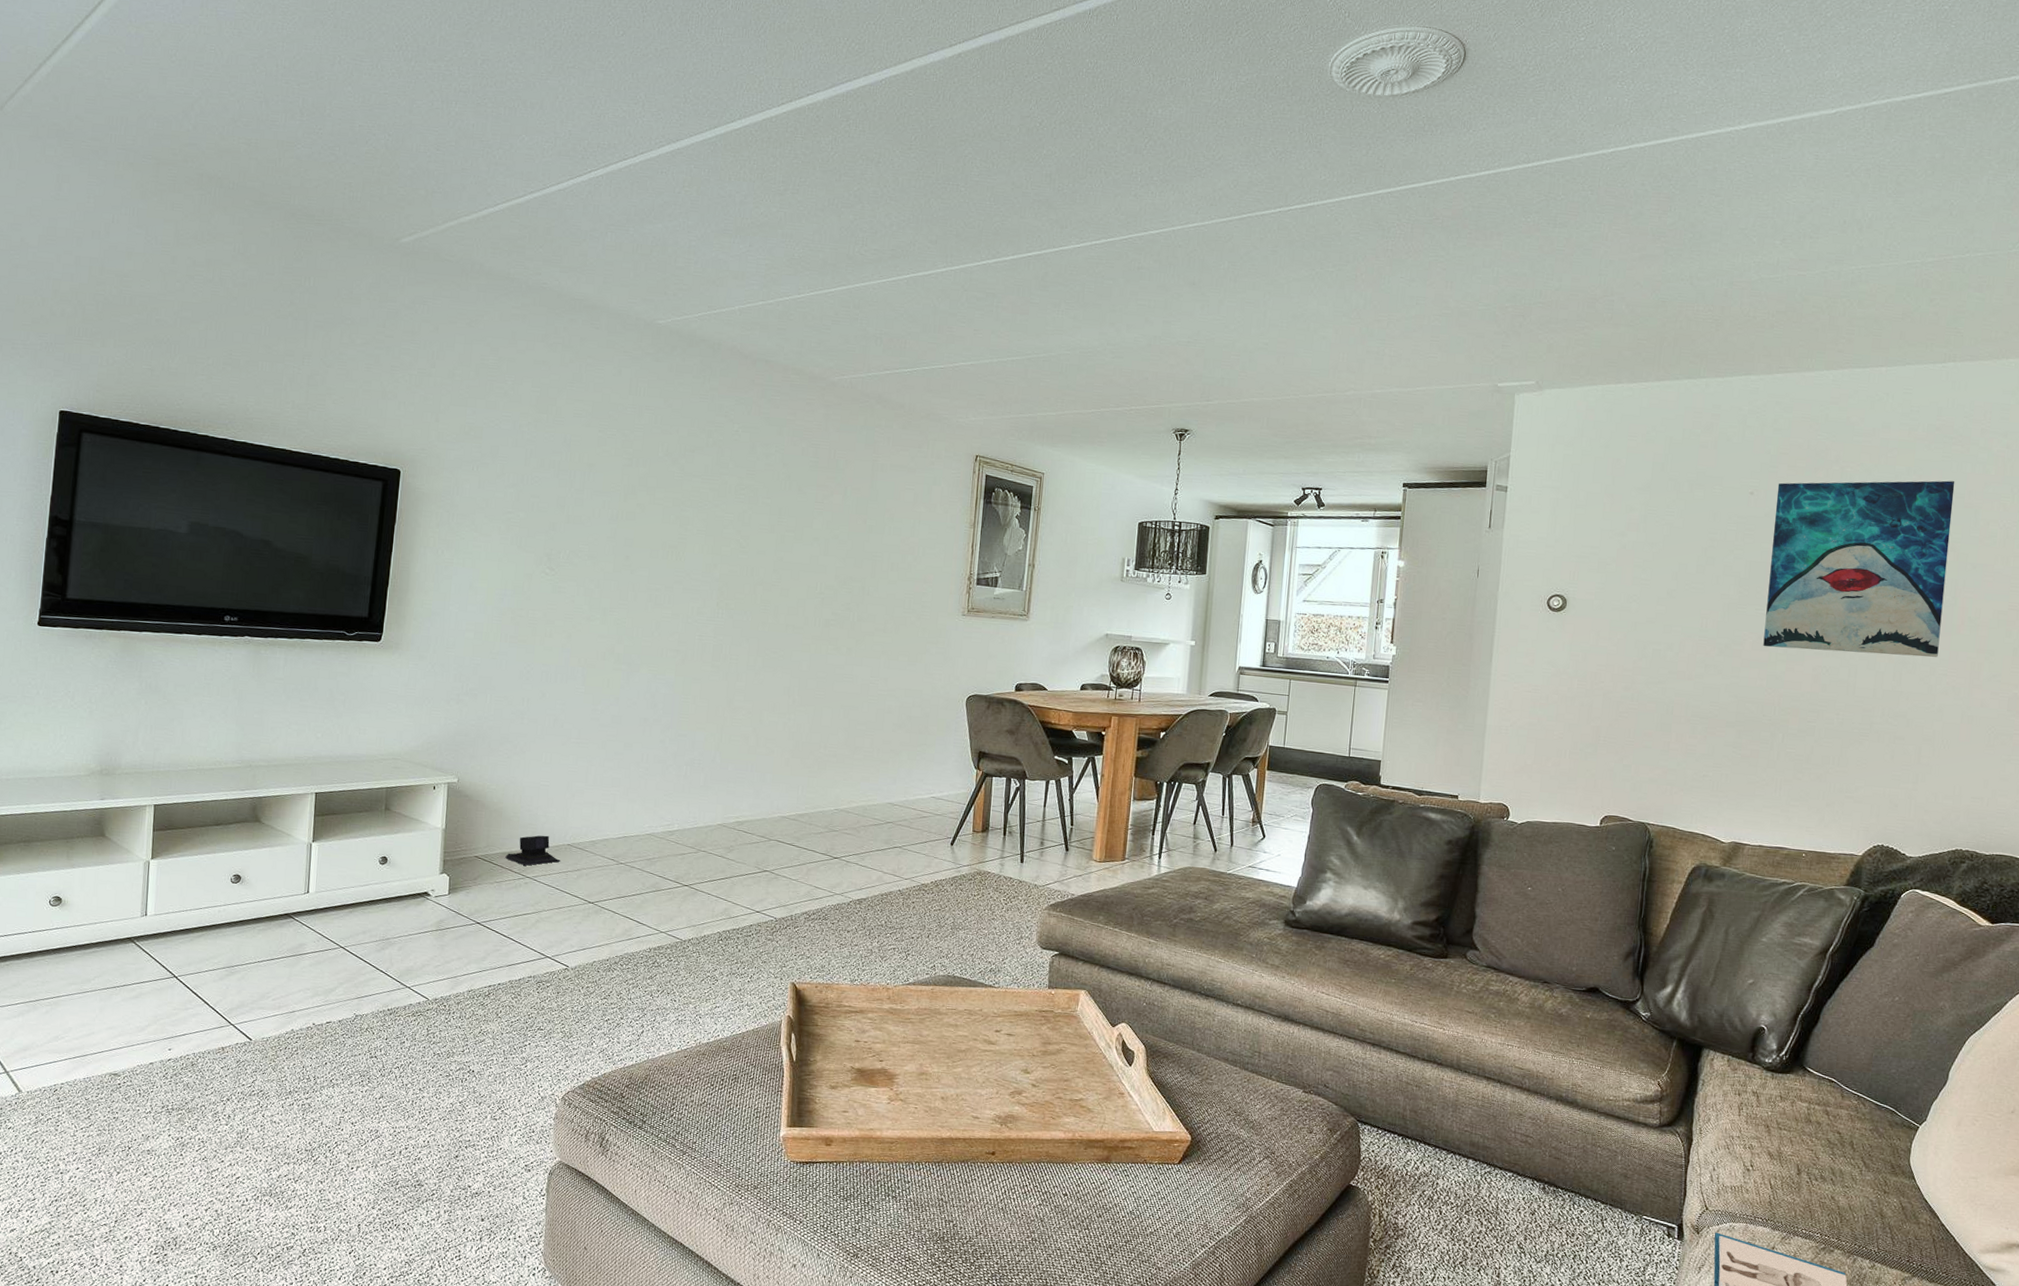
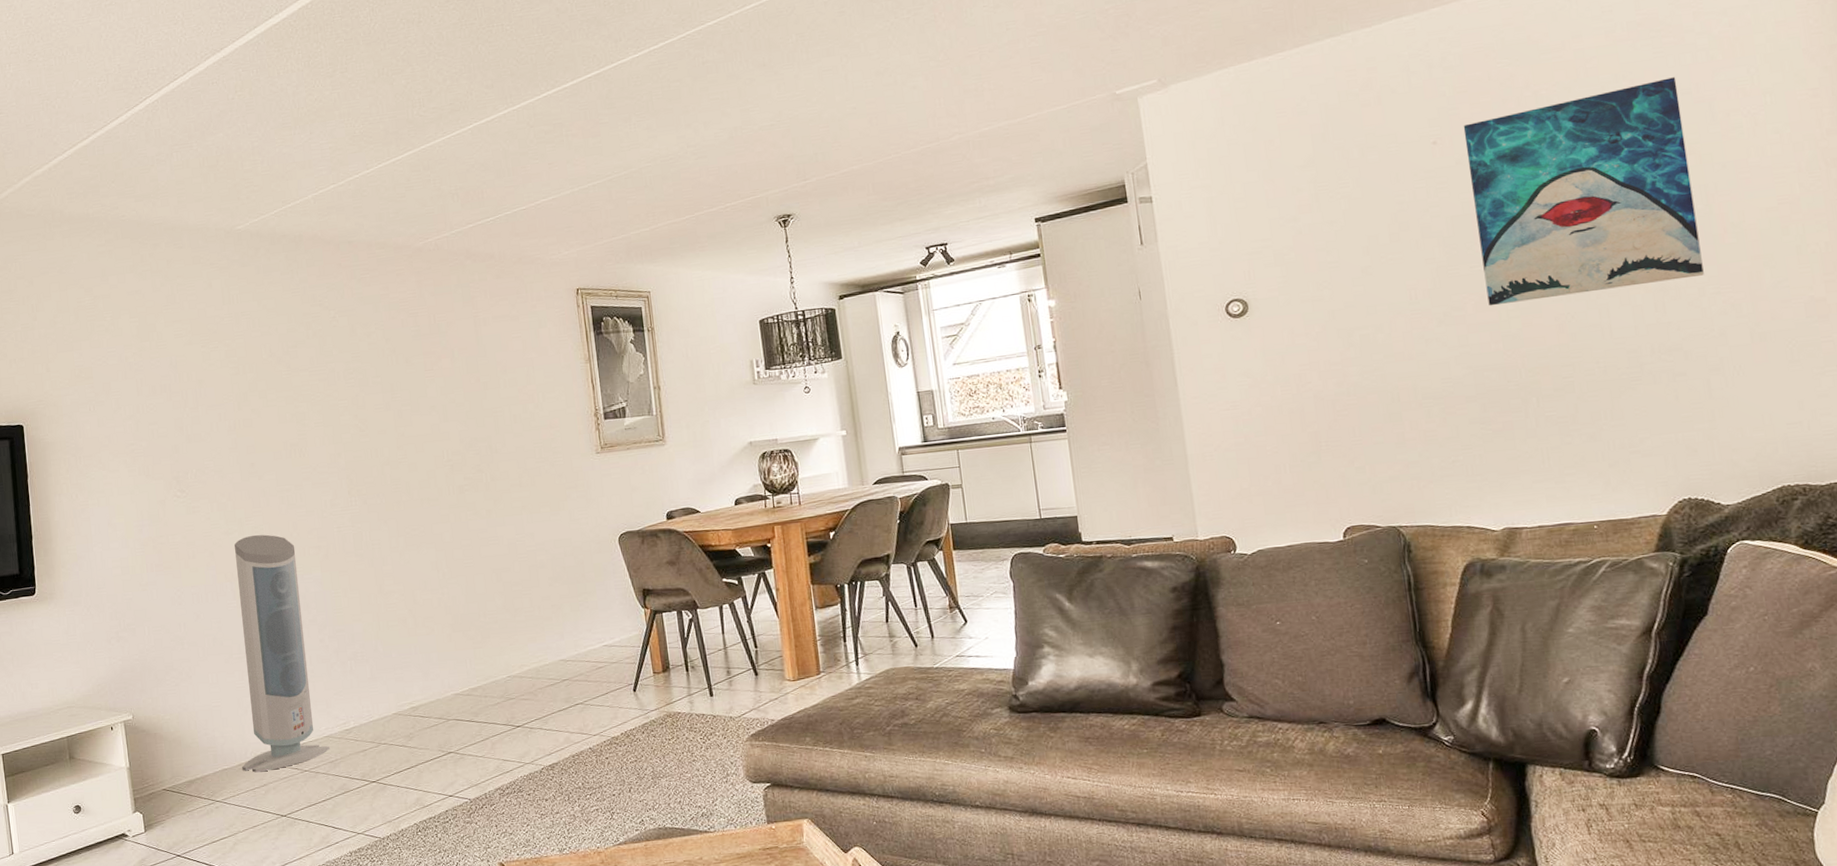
speaker: present [505,835,560,866] -> none [192,756,246,790]
air purifier: none [559,626,654,857] -> present [234,534,330,773]

